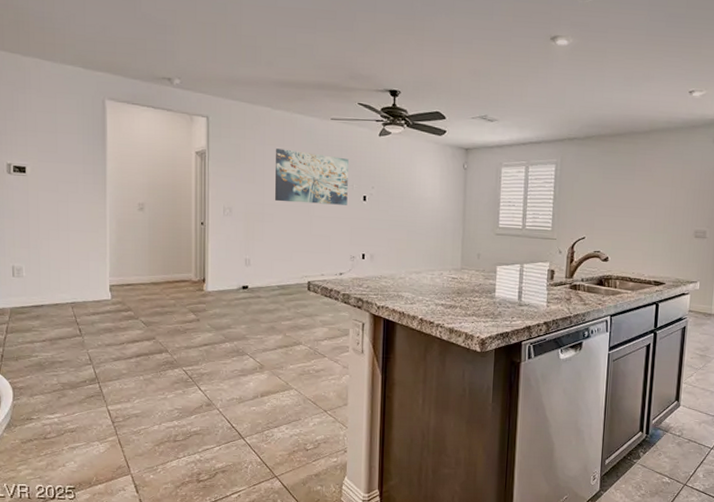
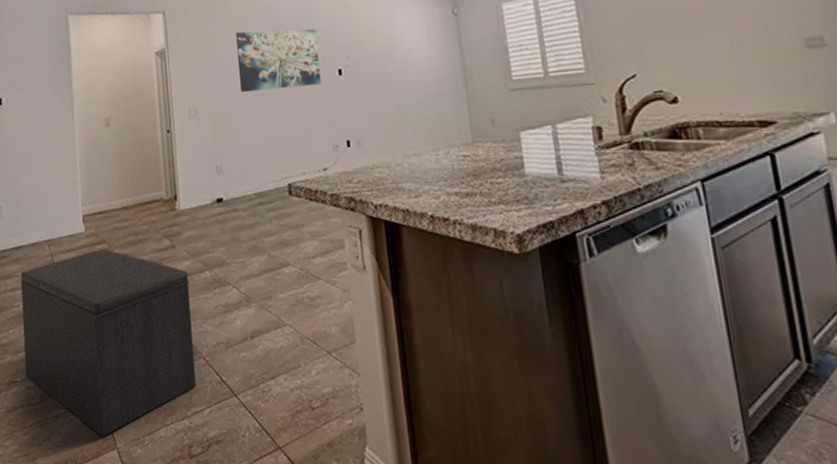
bench: none [40,315,210,466] -> present [20,249,196,437]

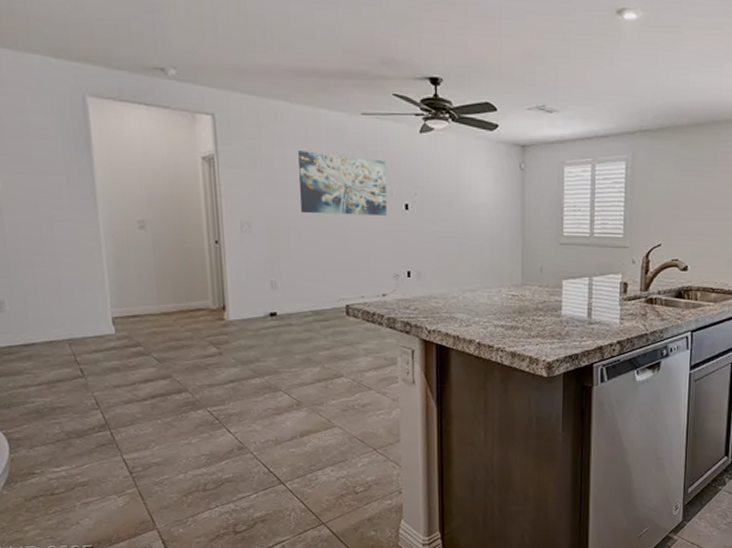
bench: present [20,249,196,437] -> none [34,352,243,520]

